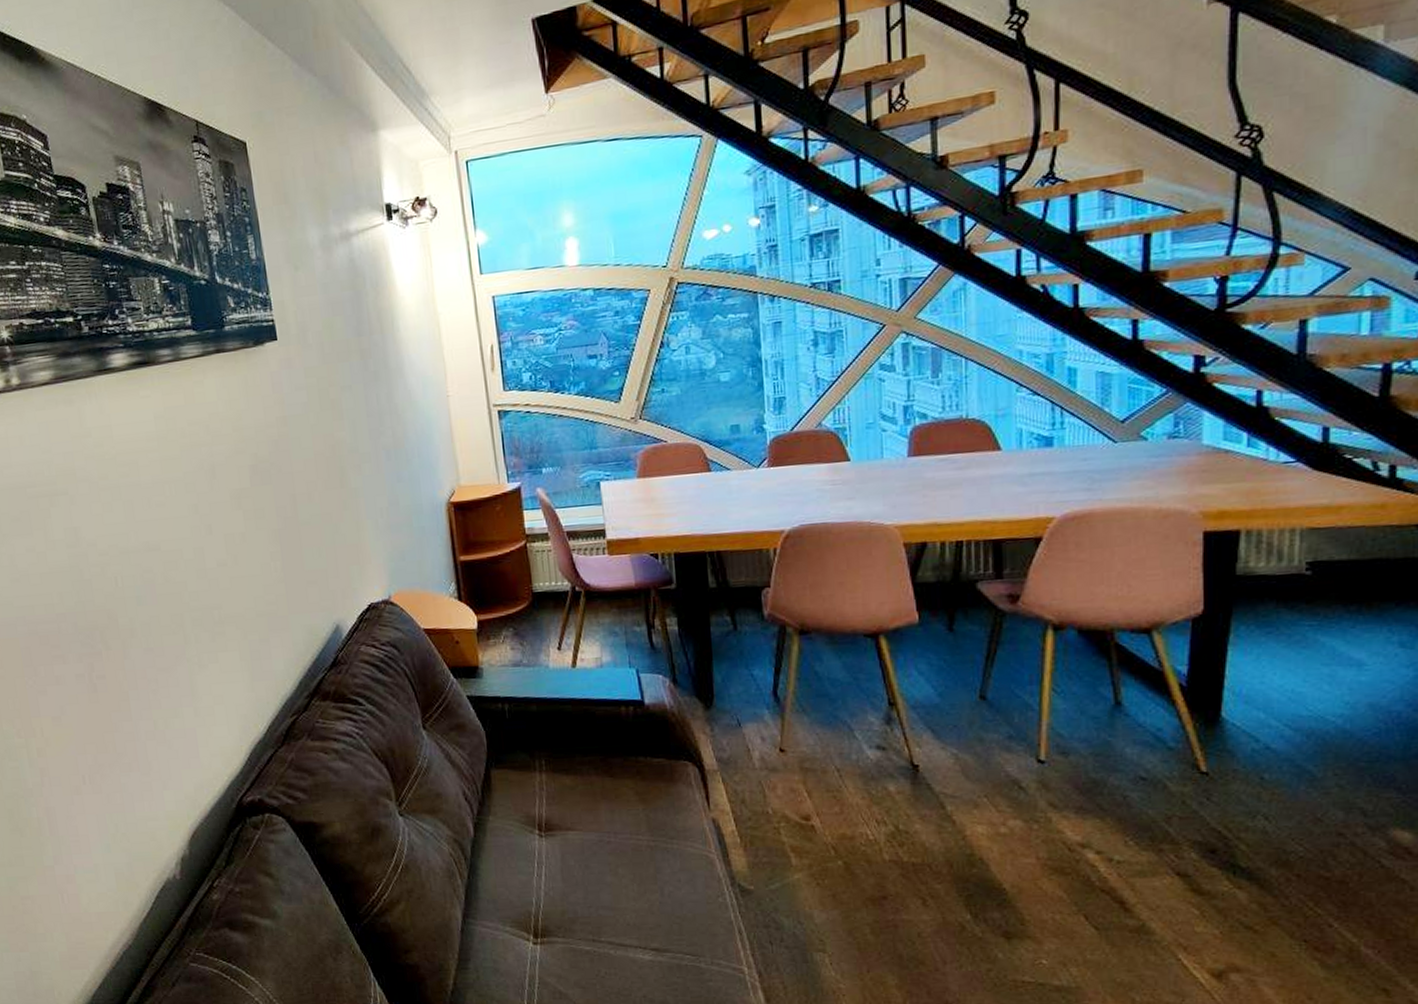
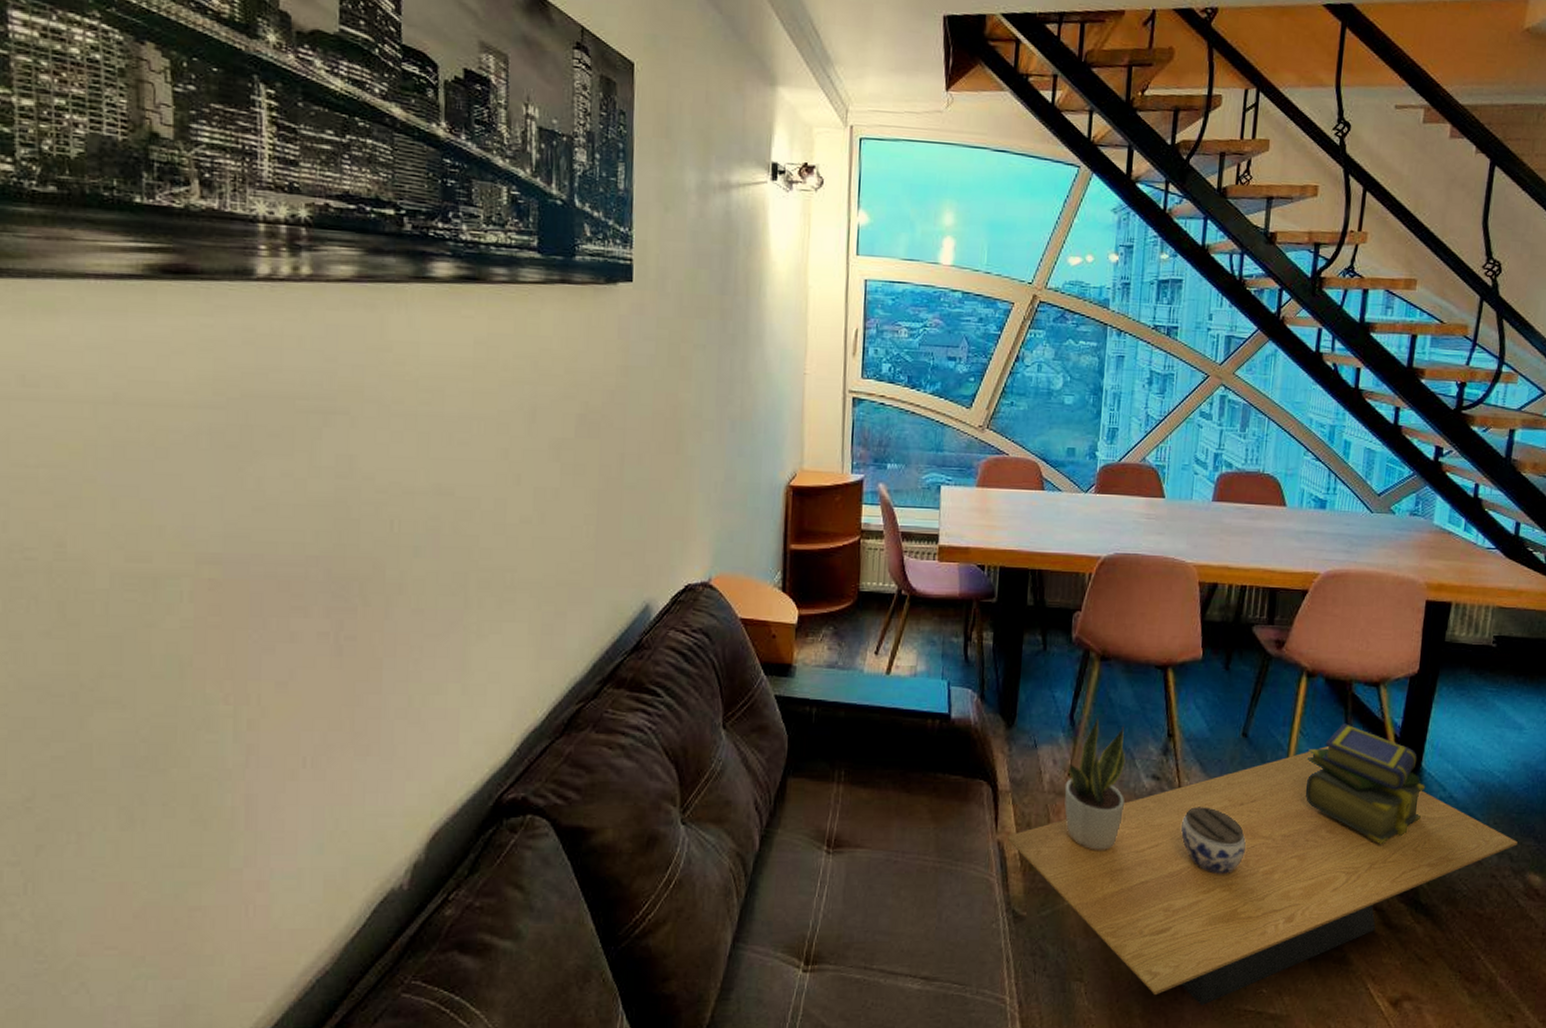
coffee table: none [721,703,1371,976] -> present [1006,746,1518,1005]
potted plant: none [777,690,848,824] -> present [1064,716,1126,850]
jar: none [918,774,1000,844] -> present [1181,807,1246,875]
stack of books: none [1065,676,1229,804] -> present [1305,723,1425,844]

